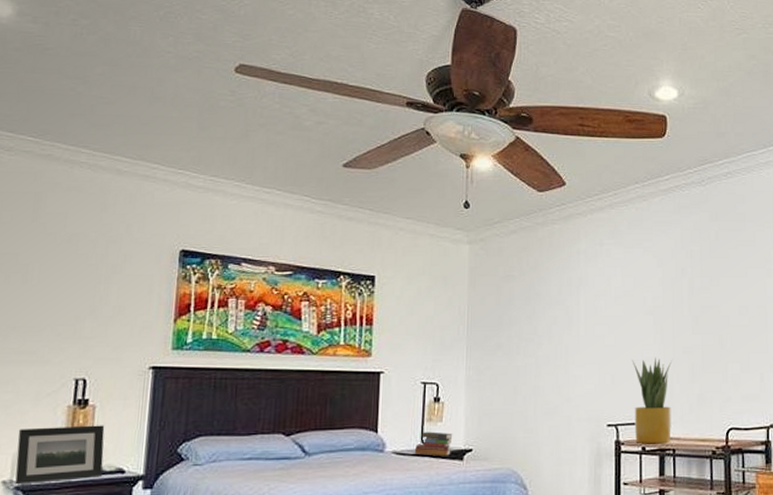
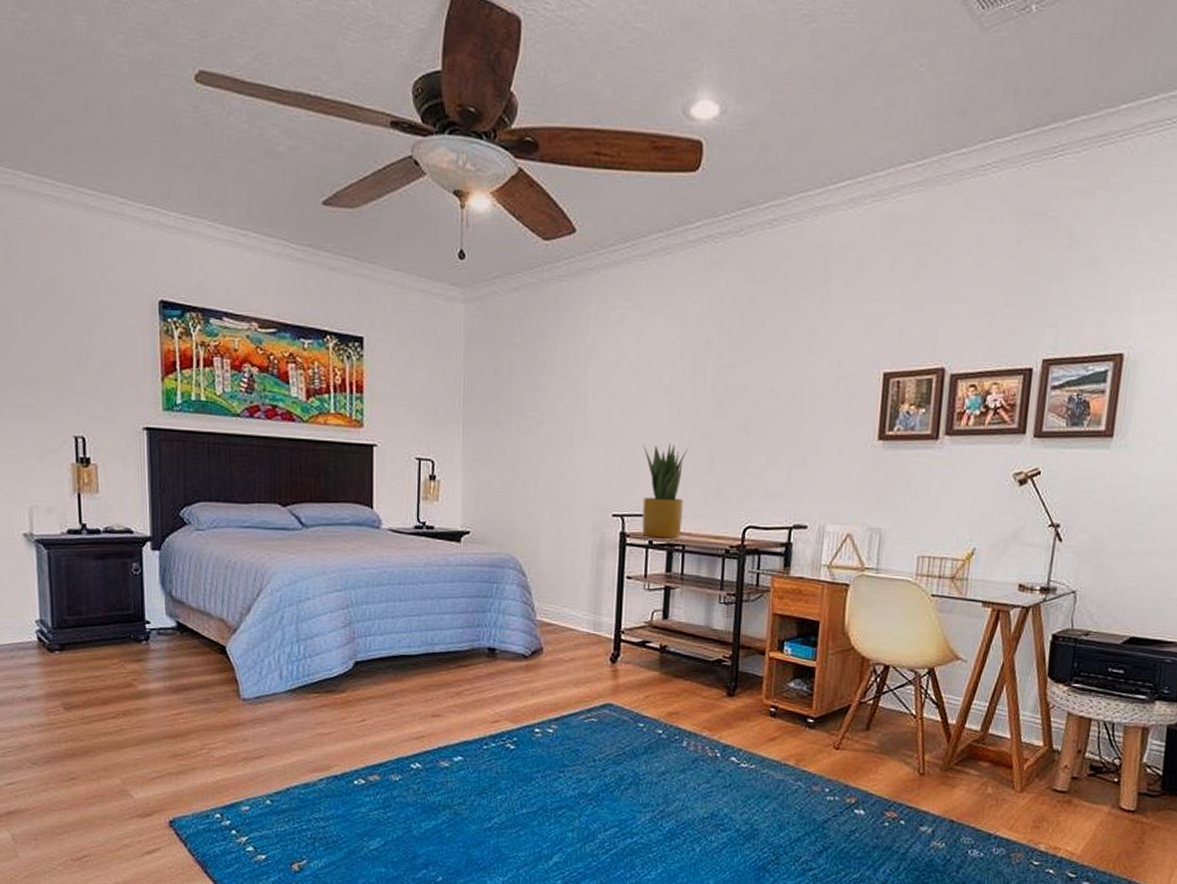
picture frame: present [15,425,105,485] -> none [30,483,112,538]
books: present [414,431,453,456] -> none [410,510,450,537]

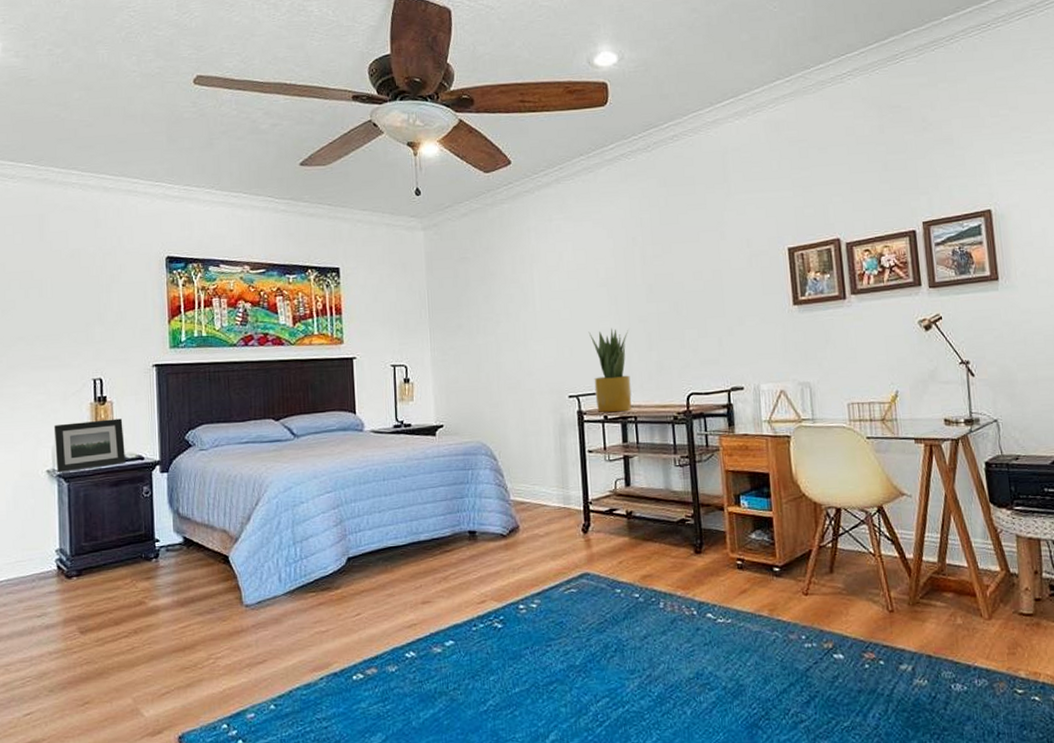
picture frame: none [30,483,112,538] -> present [53,418,125,473]

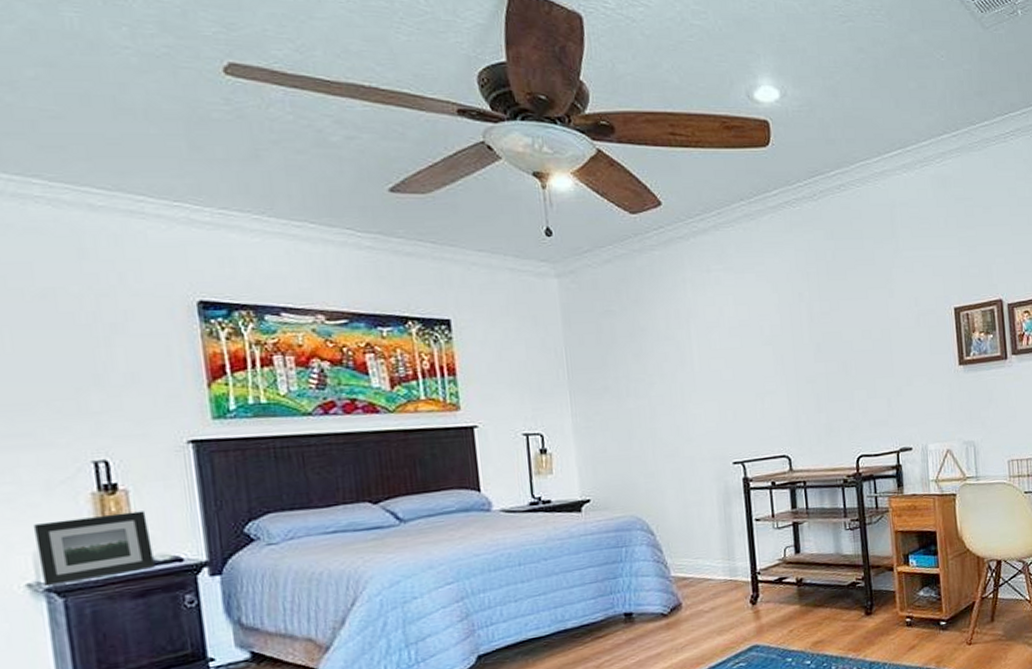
planter: present [588,327,632,413] -> none [753,389,801,479]

